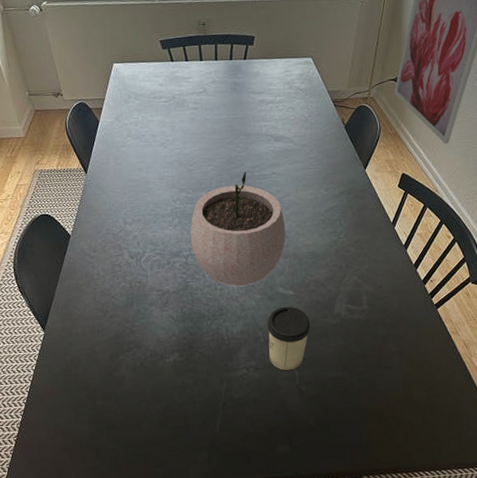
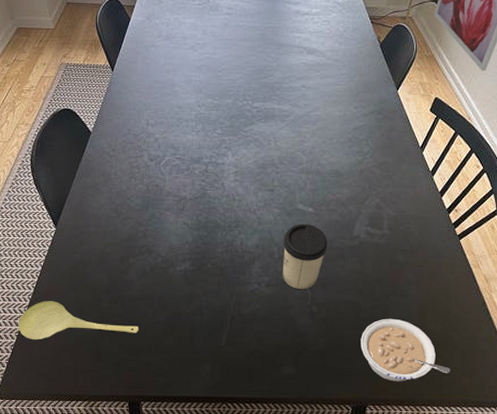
spoon: none [15,403,134,443] -> present [18,301,139,339]
plant pot: present [190,172,286,287] -> none [212,82,311,199]
legume: none [350,390,439,451] -> present [360,318,450,382]

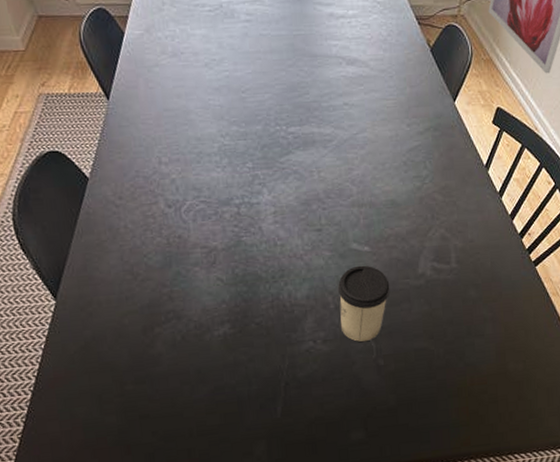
spoon: present [18,301,139,339] -> none [19,390,175,440]
legume: present [360,318,450,382] -> none [436,362,536,433]

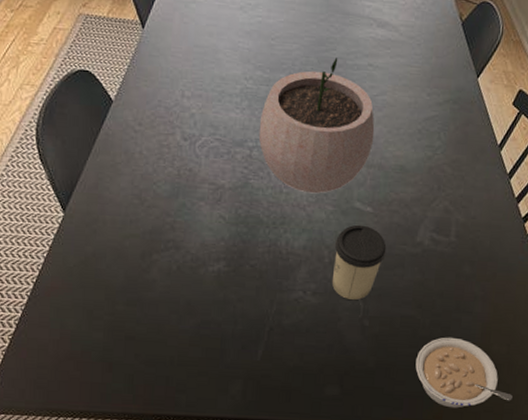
plant pot: none [242,101,361,242] -> present [258,57,375,194]
legume: none [436,362,536,433] -> present [415,337,513,408]

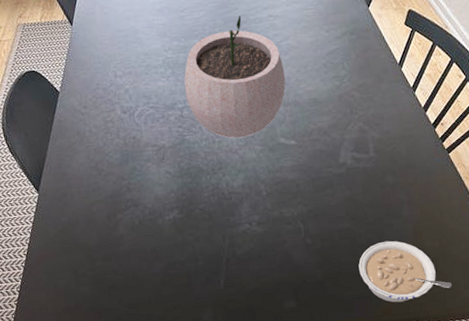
cup: present [331,224,387,301] -> none [268,156,315,224]

